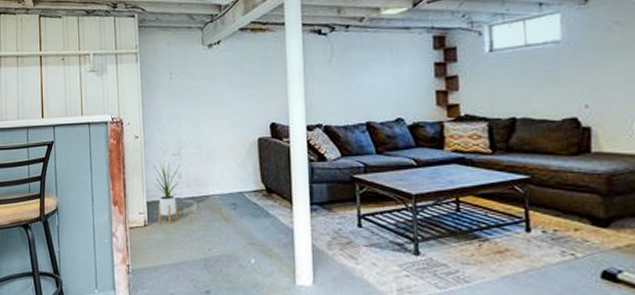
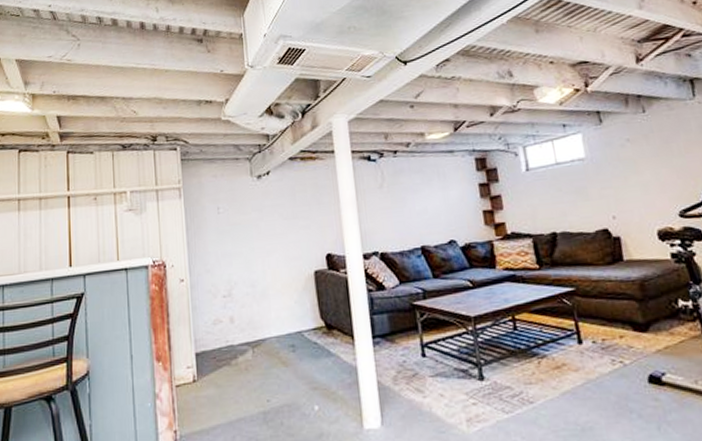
house plant: present [153,161,181,223] -> none [201,305,233,376]

